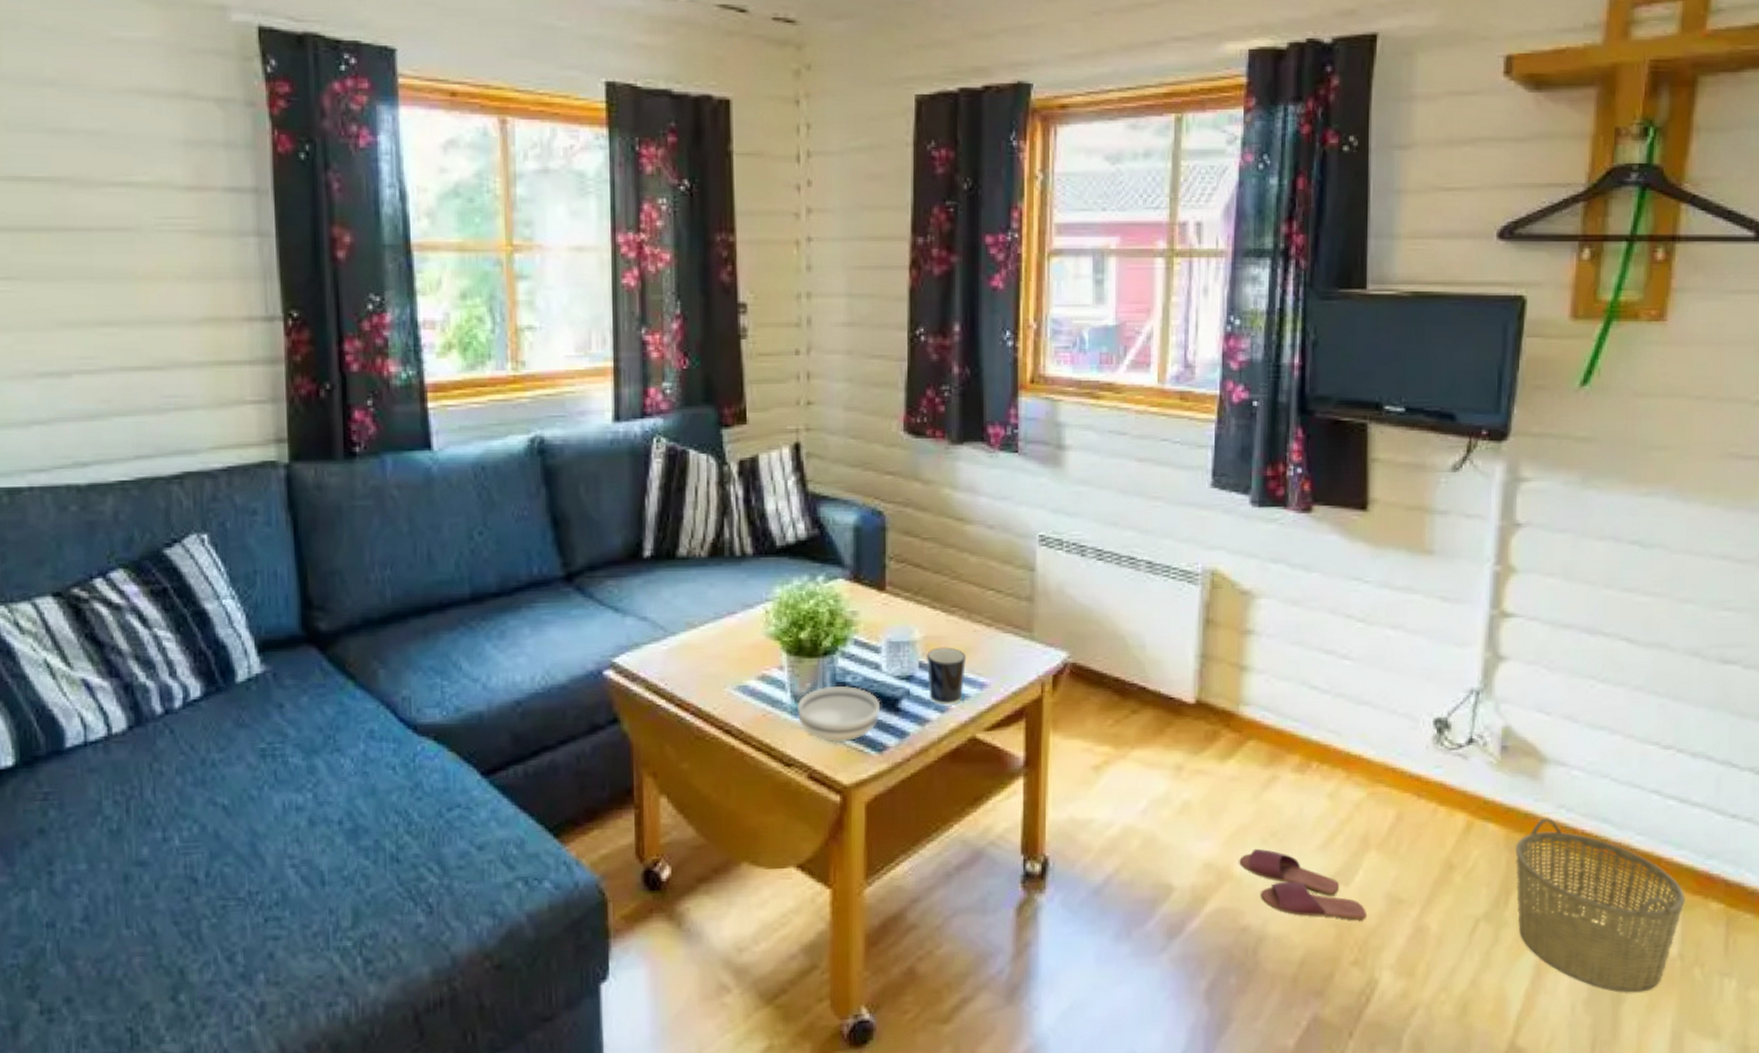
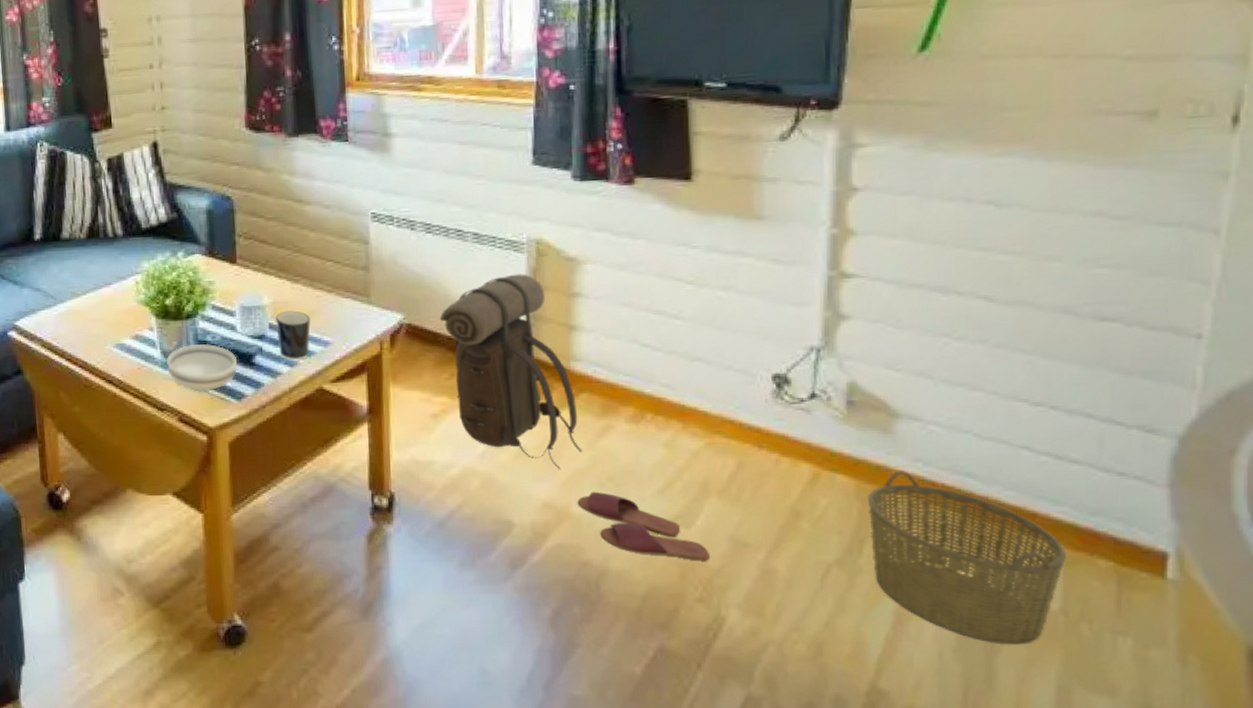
backpack: none [1106,608,1246,825] -> present [439,274,582,469]

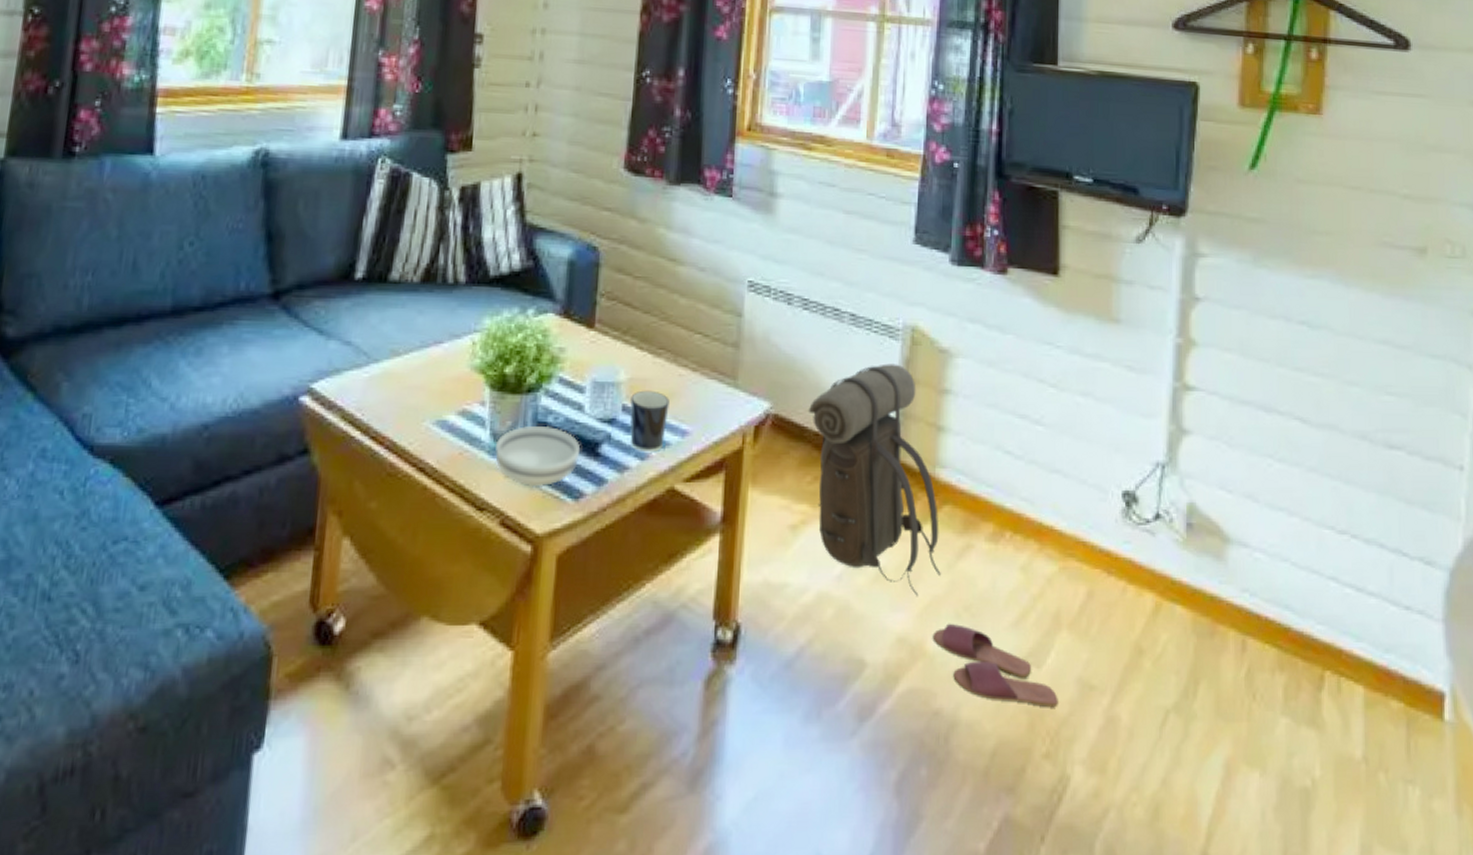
basket: present [867,469,1066,645] -> none [1202,601,1366,799]

